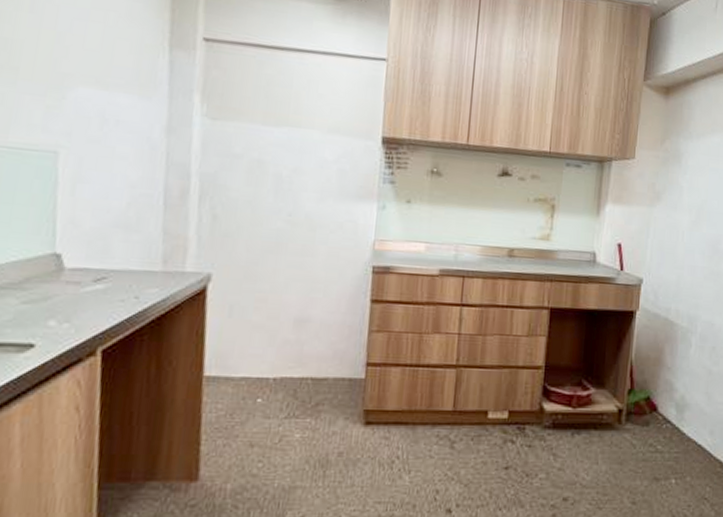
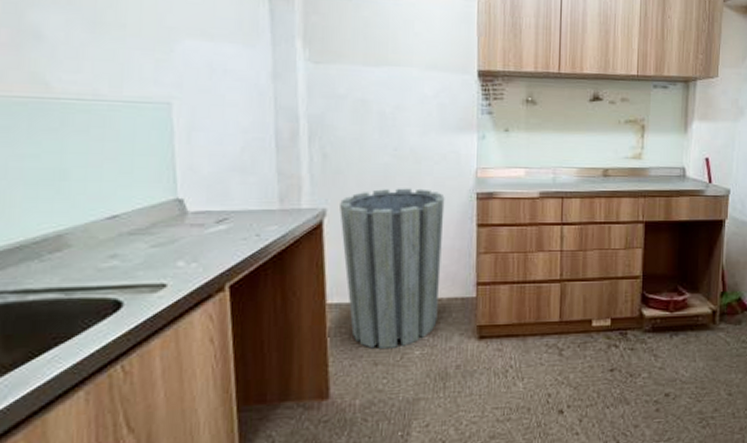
trash can: none [225,256,339,429] -> present [340,188,445,349]

